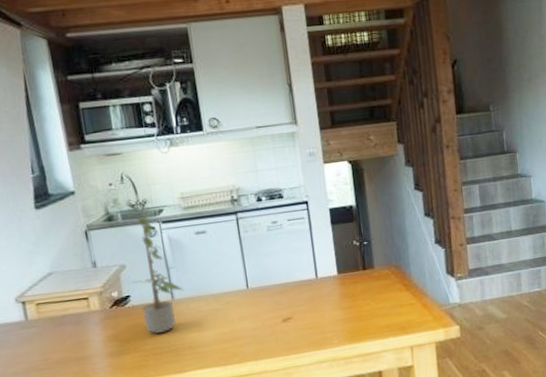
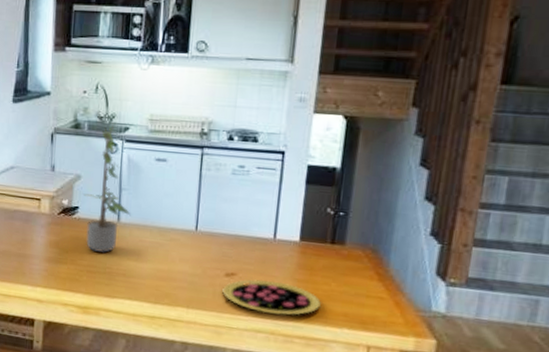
pizza: none [283,313,368,345] -> present [222,279,322,316]

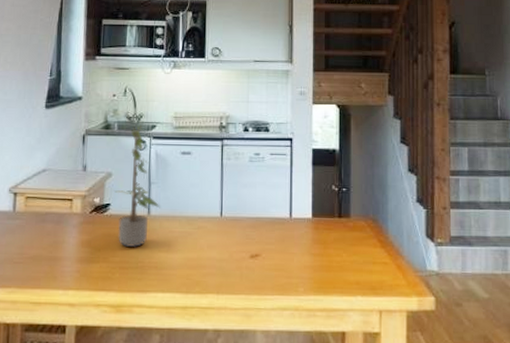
pizza: present [222,279,322,316] -> none [249,257,337,290]

